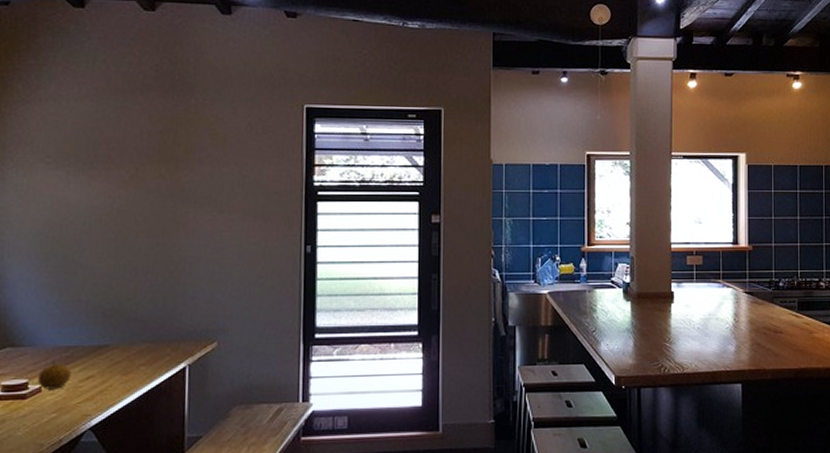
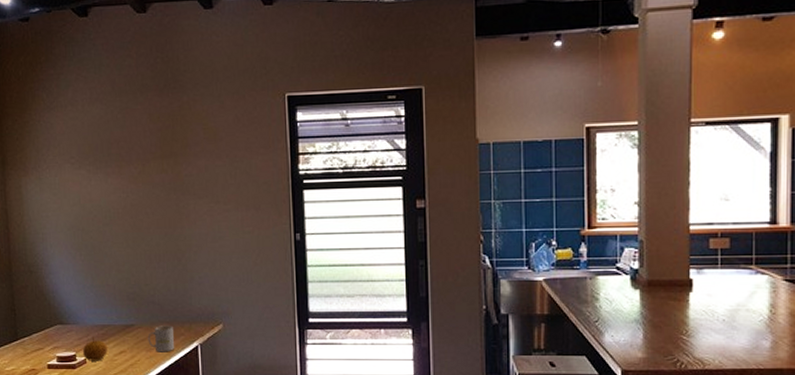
mug: none [124,345,158,376] -> present [147,326,175,352]

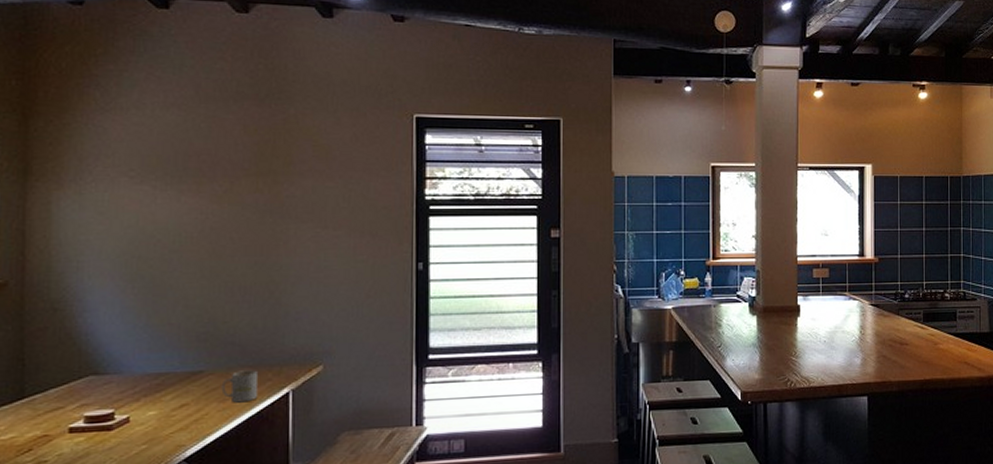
fruit: present [82,336,107,361] -> none [124,388,162,420]

